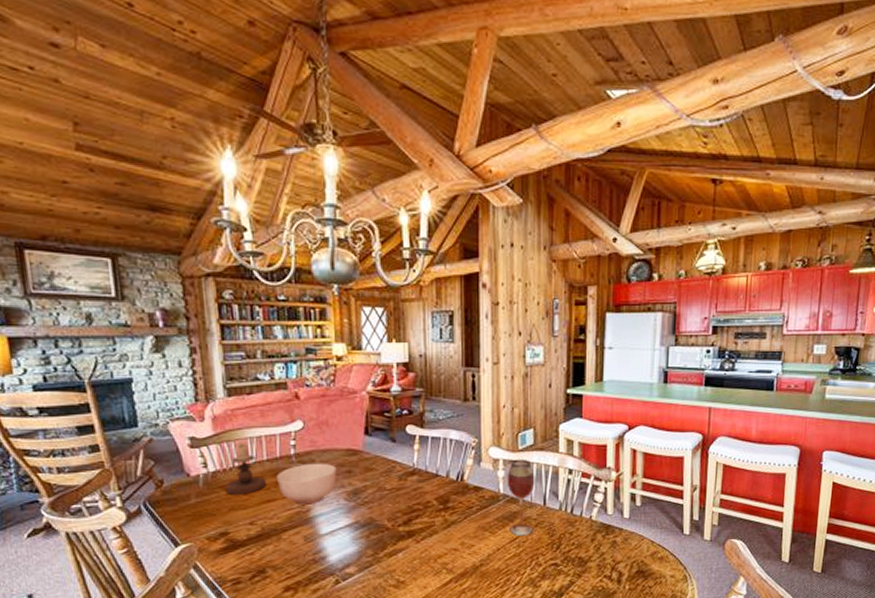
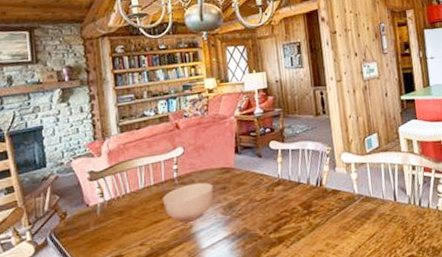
candlestick: present [225,443,267,494] -> none [119,171,155,220]
wineglass: present [507,459,535,537] -> none [359,160,389,232]

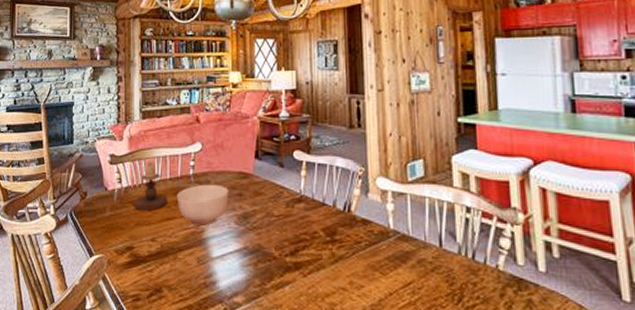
candlestick: none [119,171,155,220] -> present [134,161,168,210]

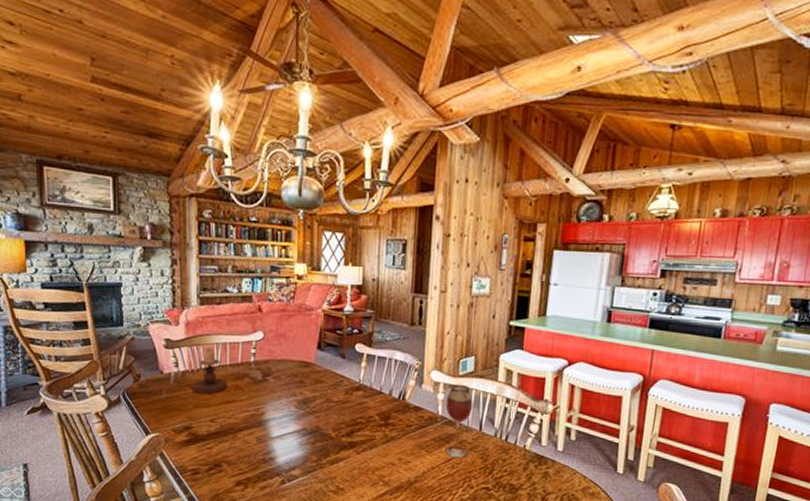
bowl: present [176,184,229,226] -> none [236,371,290,409]
wineglass: none [396,191,430,282] -> present [445,384,473,458]

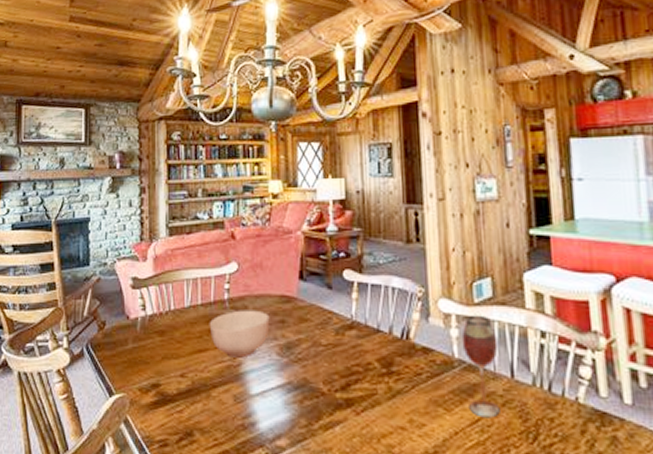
candlestick: present [192,347,228,394] -> none [160,285,200,341]
bowl: none [236,371,290,409] -> present [209,310,270,358]

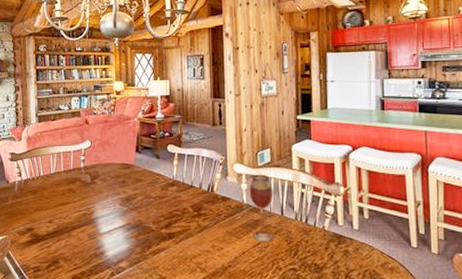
bowl: present [209,310,270,358] -> none [69,174,115,208]

